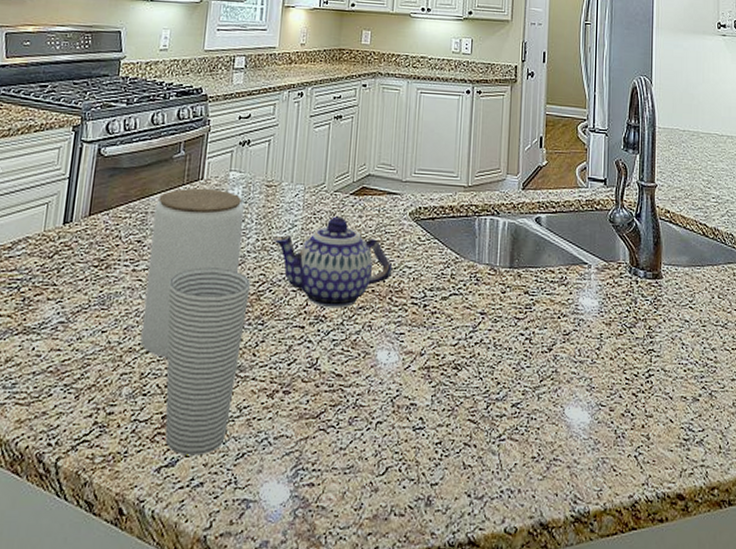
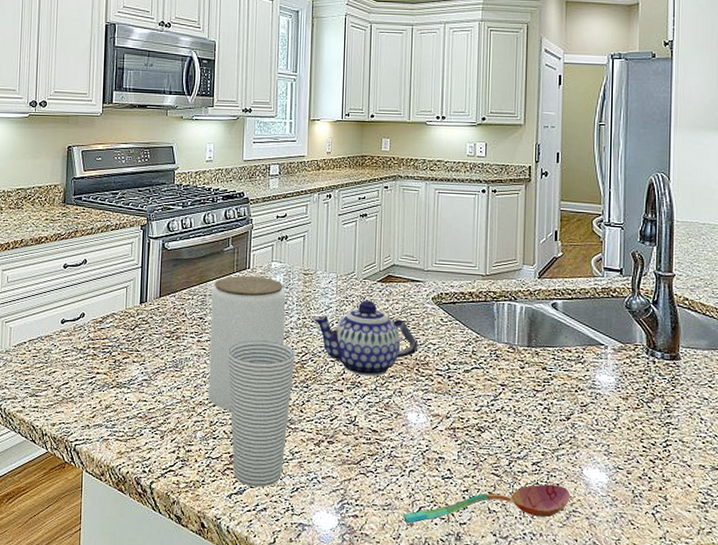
soupspoon: none [366,429,551,489] -> present [402,484,571,524]

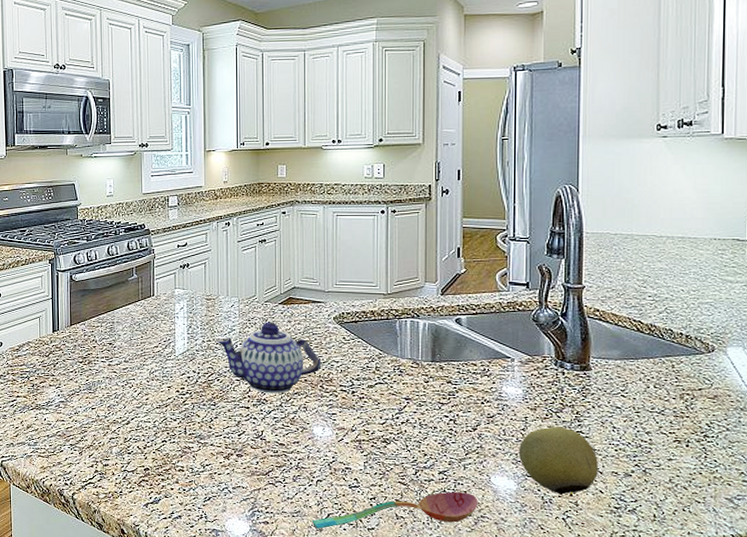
jar: present [208,275,285,411] -> none [119,302,190,428]
cup: present [228,340,296,488] -> none [137,363,202,497]
fruit: none [610,417,686,489] -> present [518,426,598,495]

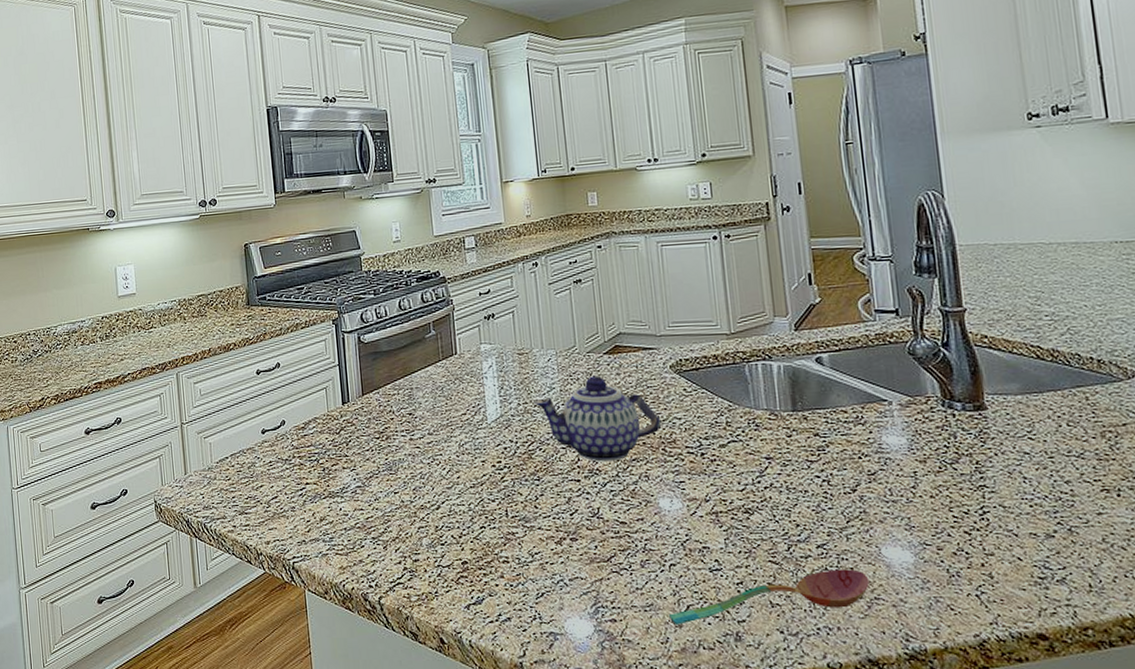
fruit: present [518,426,598,495] -> none [910,481,1013,566]

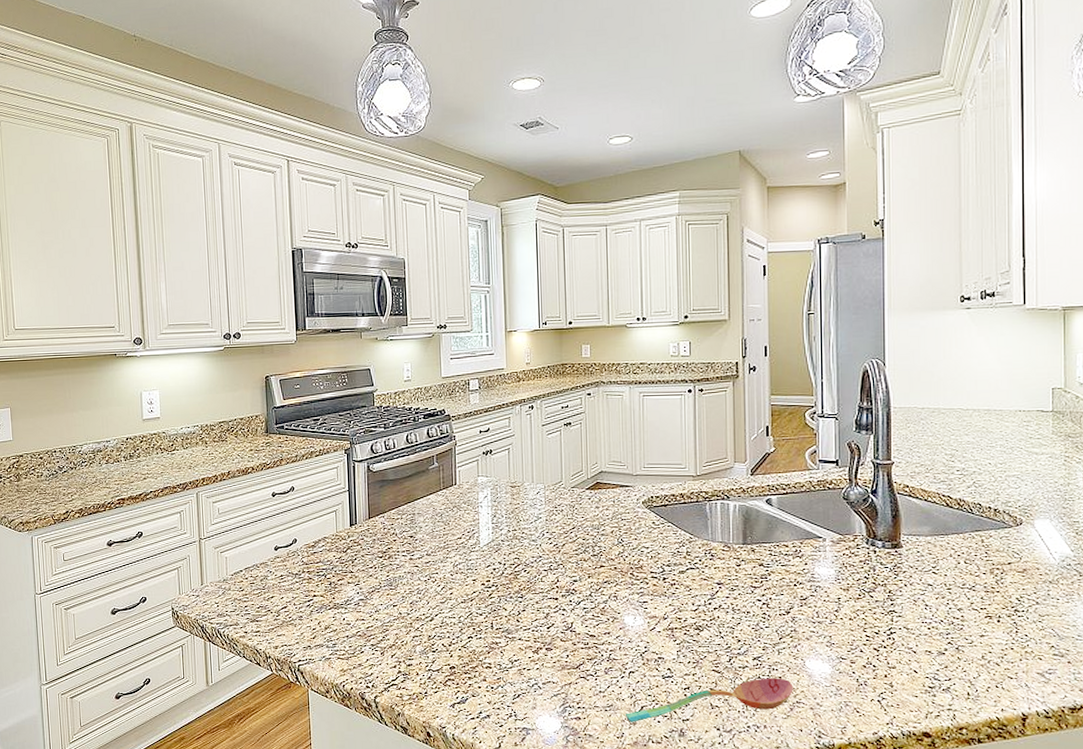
teapot: present [534,376,662,462] -> none [522,508,632,583]

